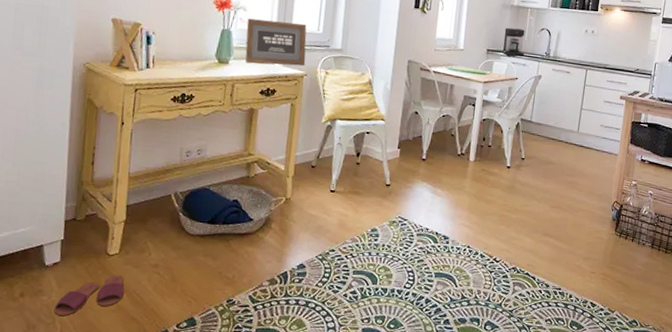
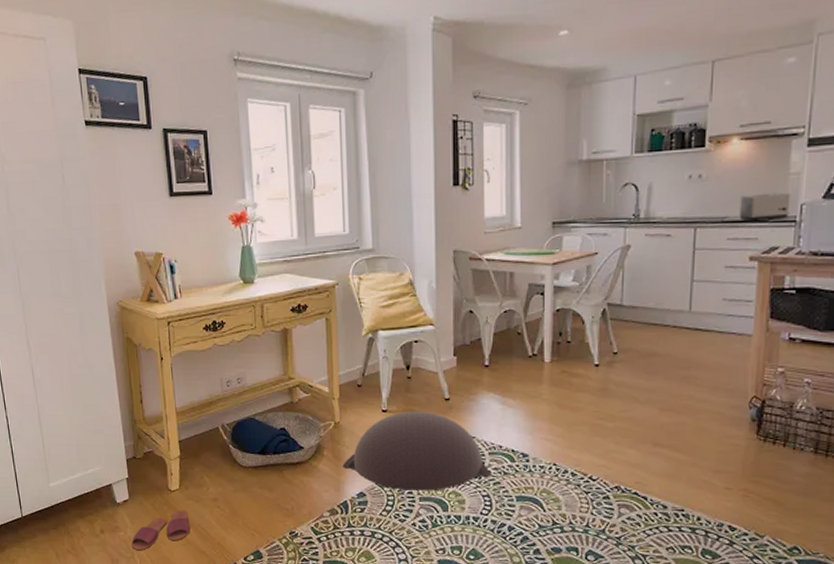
picture frame: present [245,18,307,67] -> none [266,227,335,280]
helmet: none [287,193,417,265] -> present [342,411,492,491]
coffee maker: present [502,27,525,58] -> none [573,189,604,226]
toaster: none [616,51,650,72] -> present [739,192,791,221]

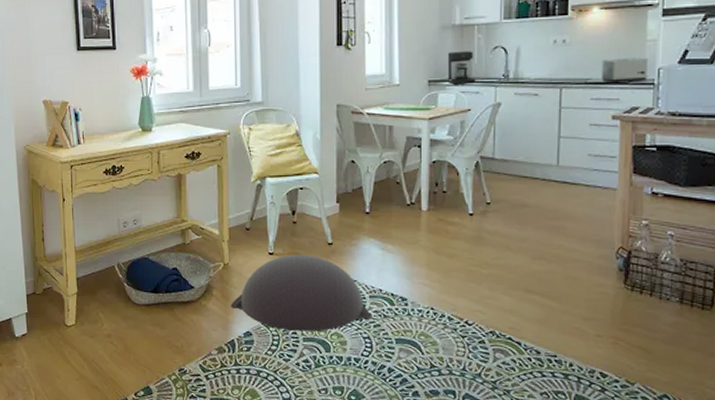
slippers: present [131,510,190,551] -> none [27,345,84,384]
coffee maker: none [573,189,604,226] -> present [447,51,476,85]

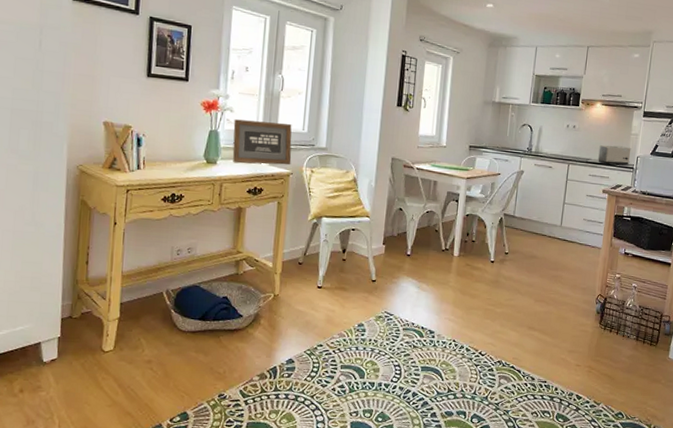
picture frame: none [164,81,227,128] -> present [232,119,292,166]
helmet: present [230,254,372,332] -> none [276,288,404,360]
coffee maker: present [447,51,476,85] -> none [484,124,507,153]

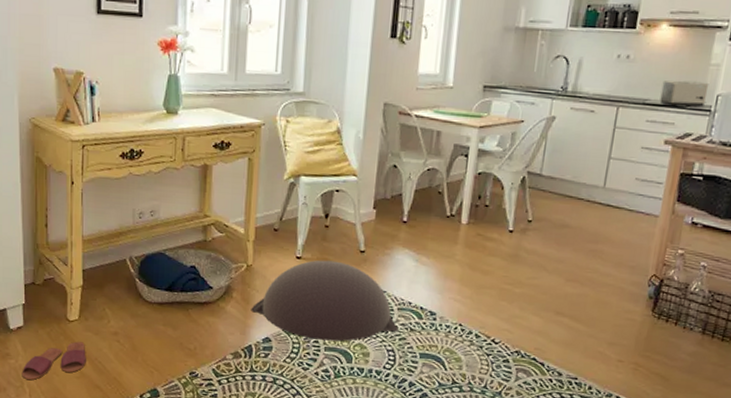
slippers: none [52,371,119,412] -> present [22,341,86,381]
picture frame: present [232,119,292,166] -> none [195,60,263,115]
helmet: none [276,288,404,360] -> present [251,260,399,341]

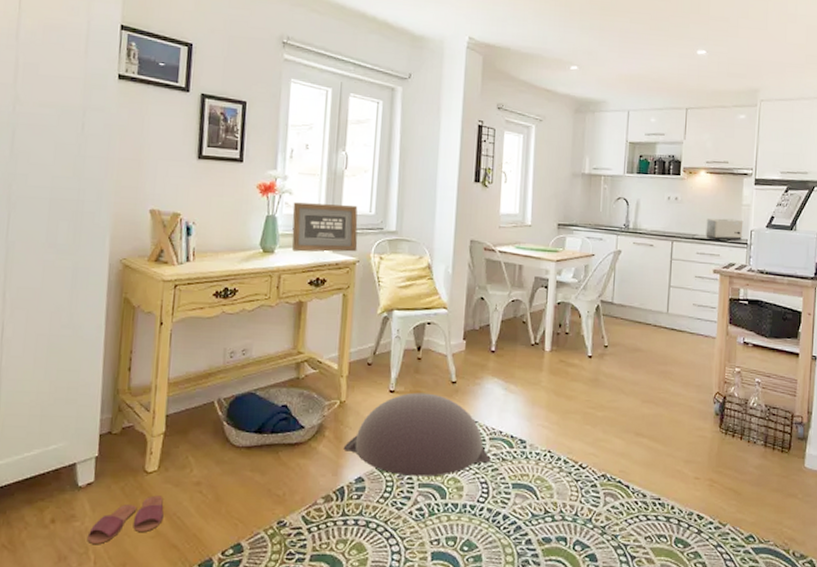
picture frame: none [195,60,263,115] -> present [292,202,358,252]

